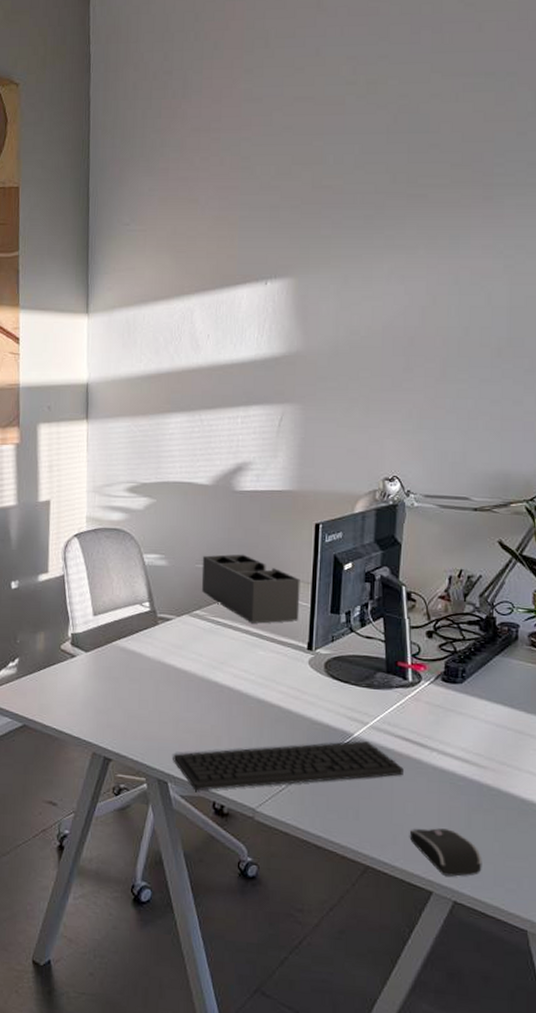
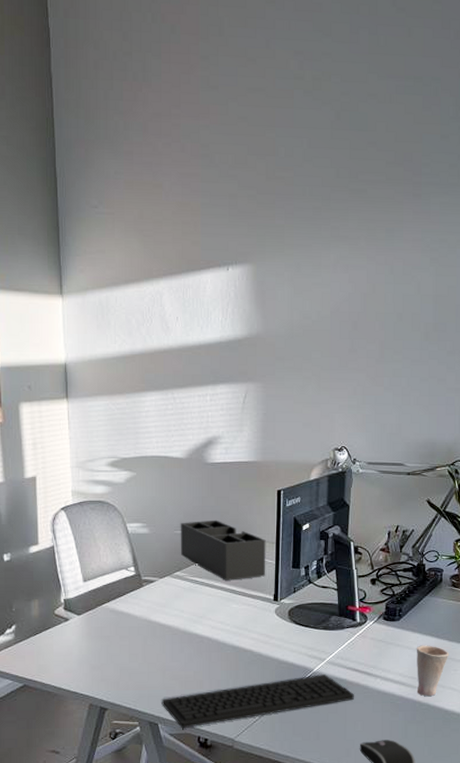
cup: none [483,715,527,780] -> present [416,645,449,696]

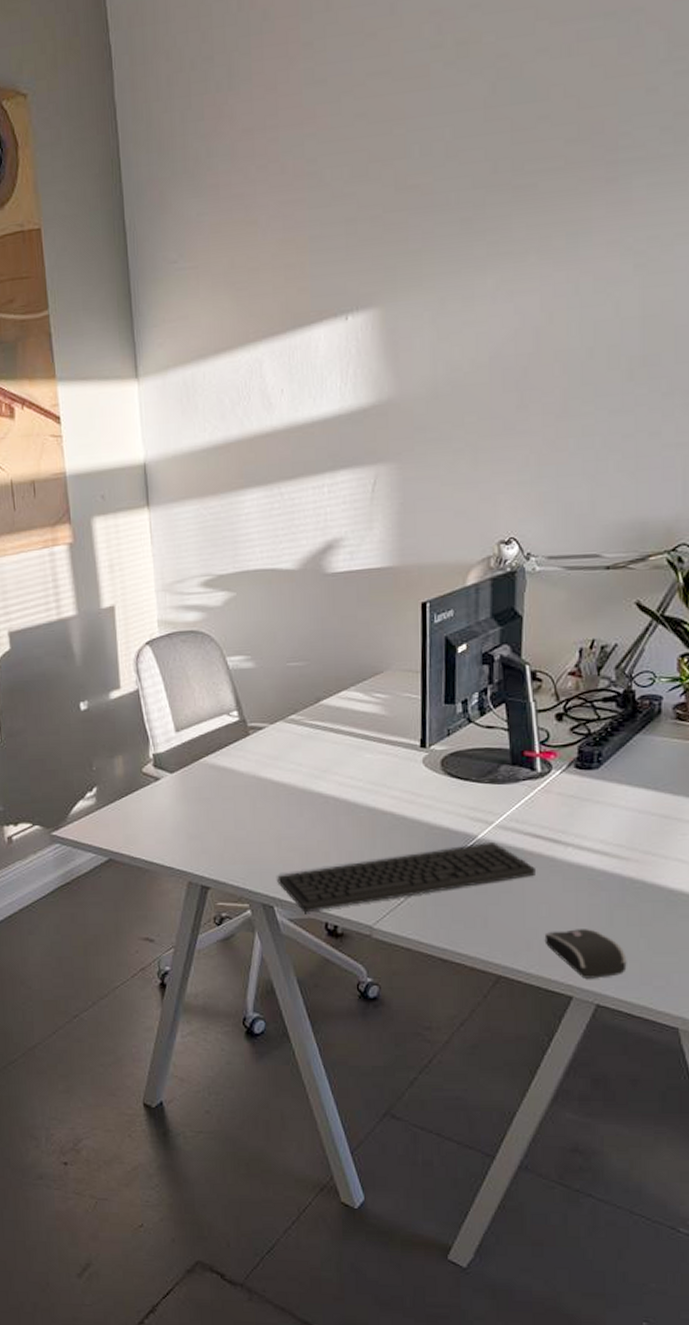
desk organizer: present [180,520,266,581] -> none [294,646,409,724]
cup: present [416,645,449,696] -> none [624,801,674,870]

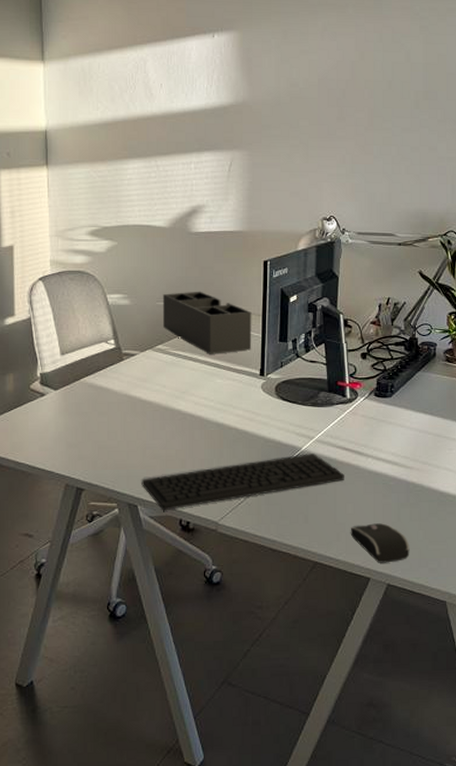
desk organizer: none [294,646,409,724] -> present [162,291,252,354]

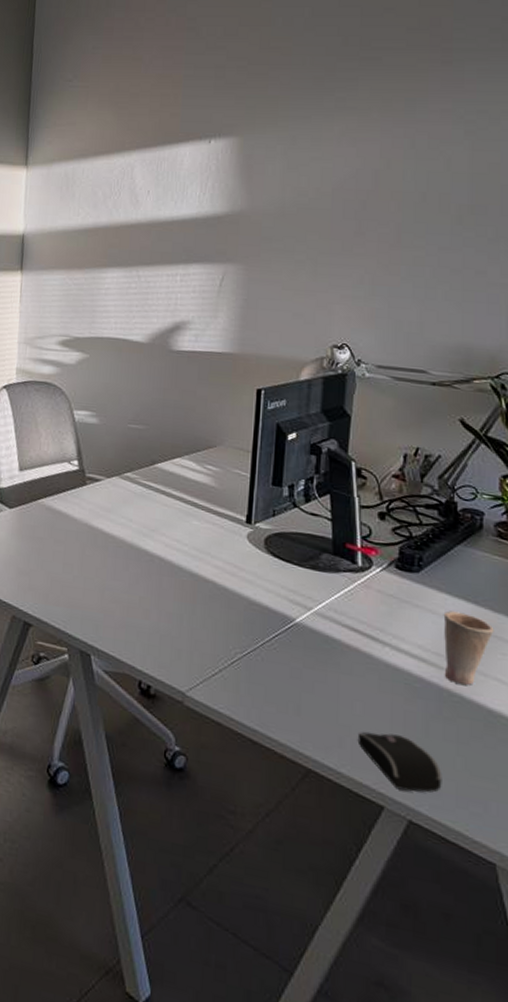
keyboard: present [141,453,344,510] -> none [97,624,352,671]
desk organizer: present [162,291,252,354] -> none [133,415,240,492]
cup: none [409,423,444,477] -> present [443,610,494,686]

